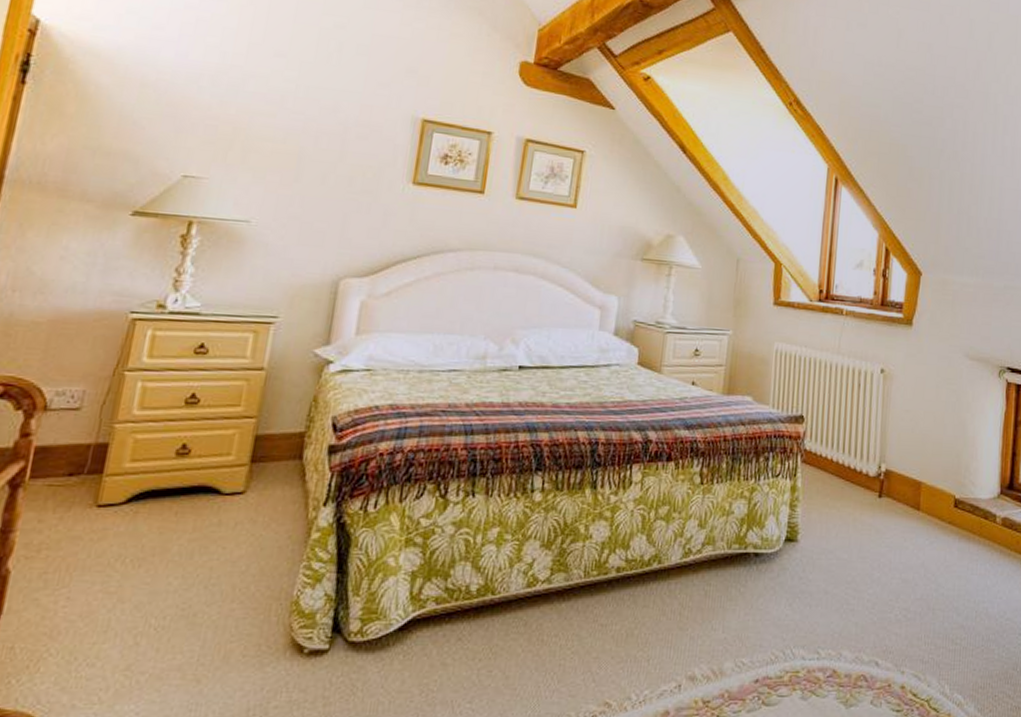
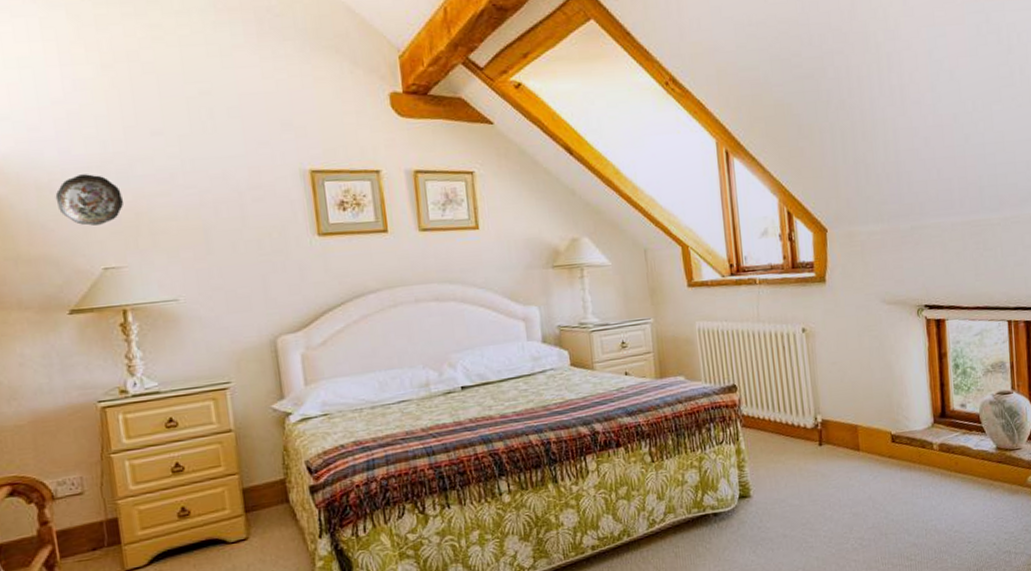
decorative plate: none [156,79,227,132] -> present [55,174,125,226]

